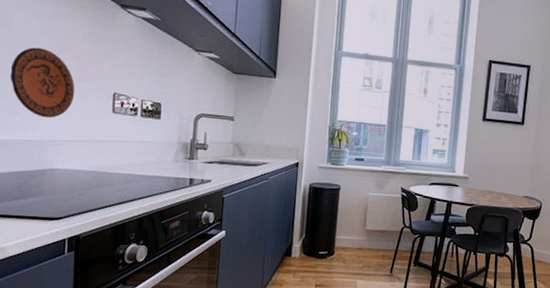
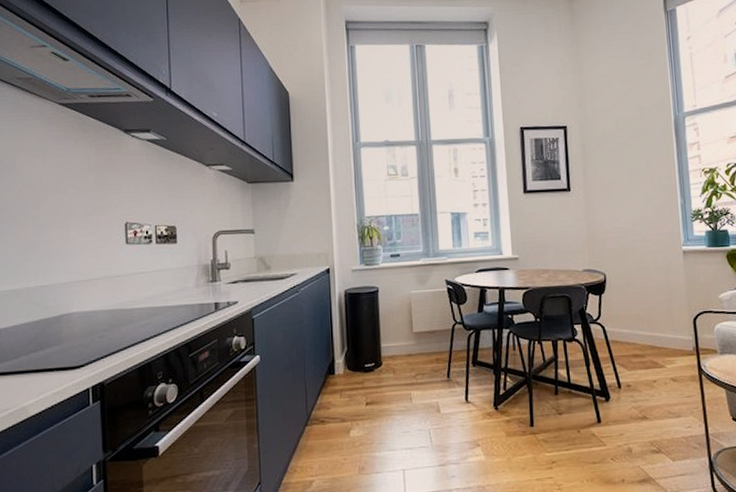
decorative plate: present [10,47,75,118] -> none [17,187,85,260]

